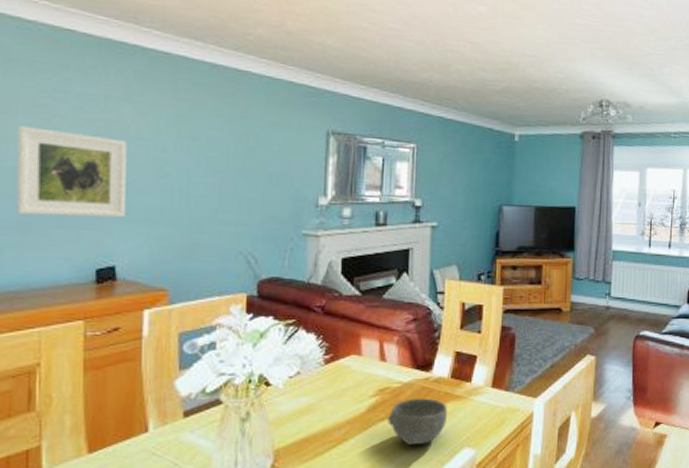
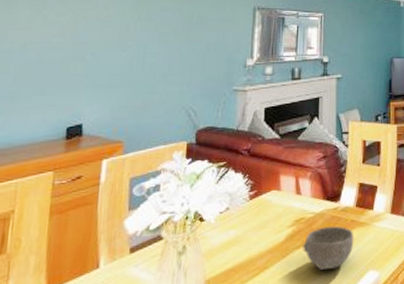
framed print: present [16,126,127,218] -> none [8,17,99,86]

